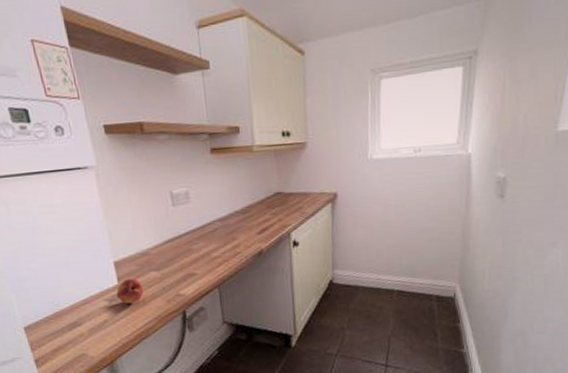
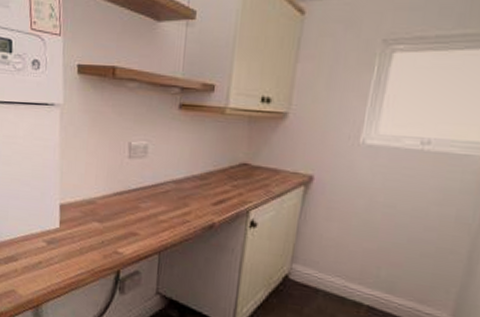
fruit: present [116,277,144,304] -> none [56,223,83,250]

